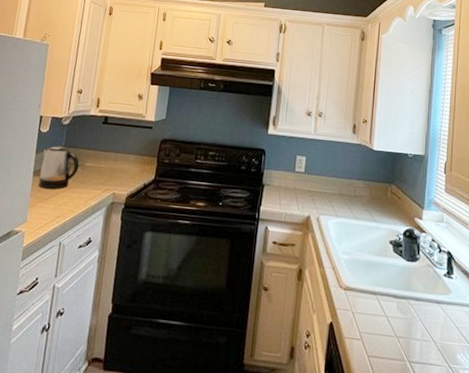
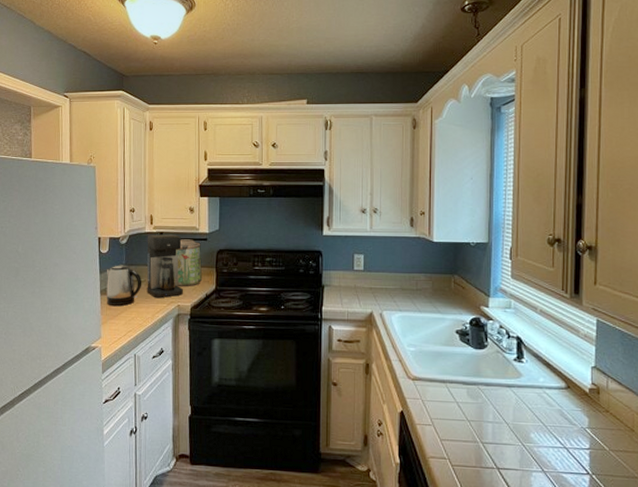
coffee maker: none [82,117,126,184] -> present [147,234,183,297]
canister: none [115,125,145,175] -> present [176,239,202,287]

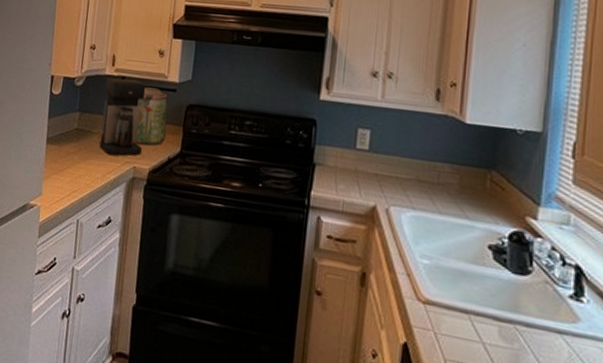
kettle: present [106,265,142,307] -> none [52,110,96,160]

